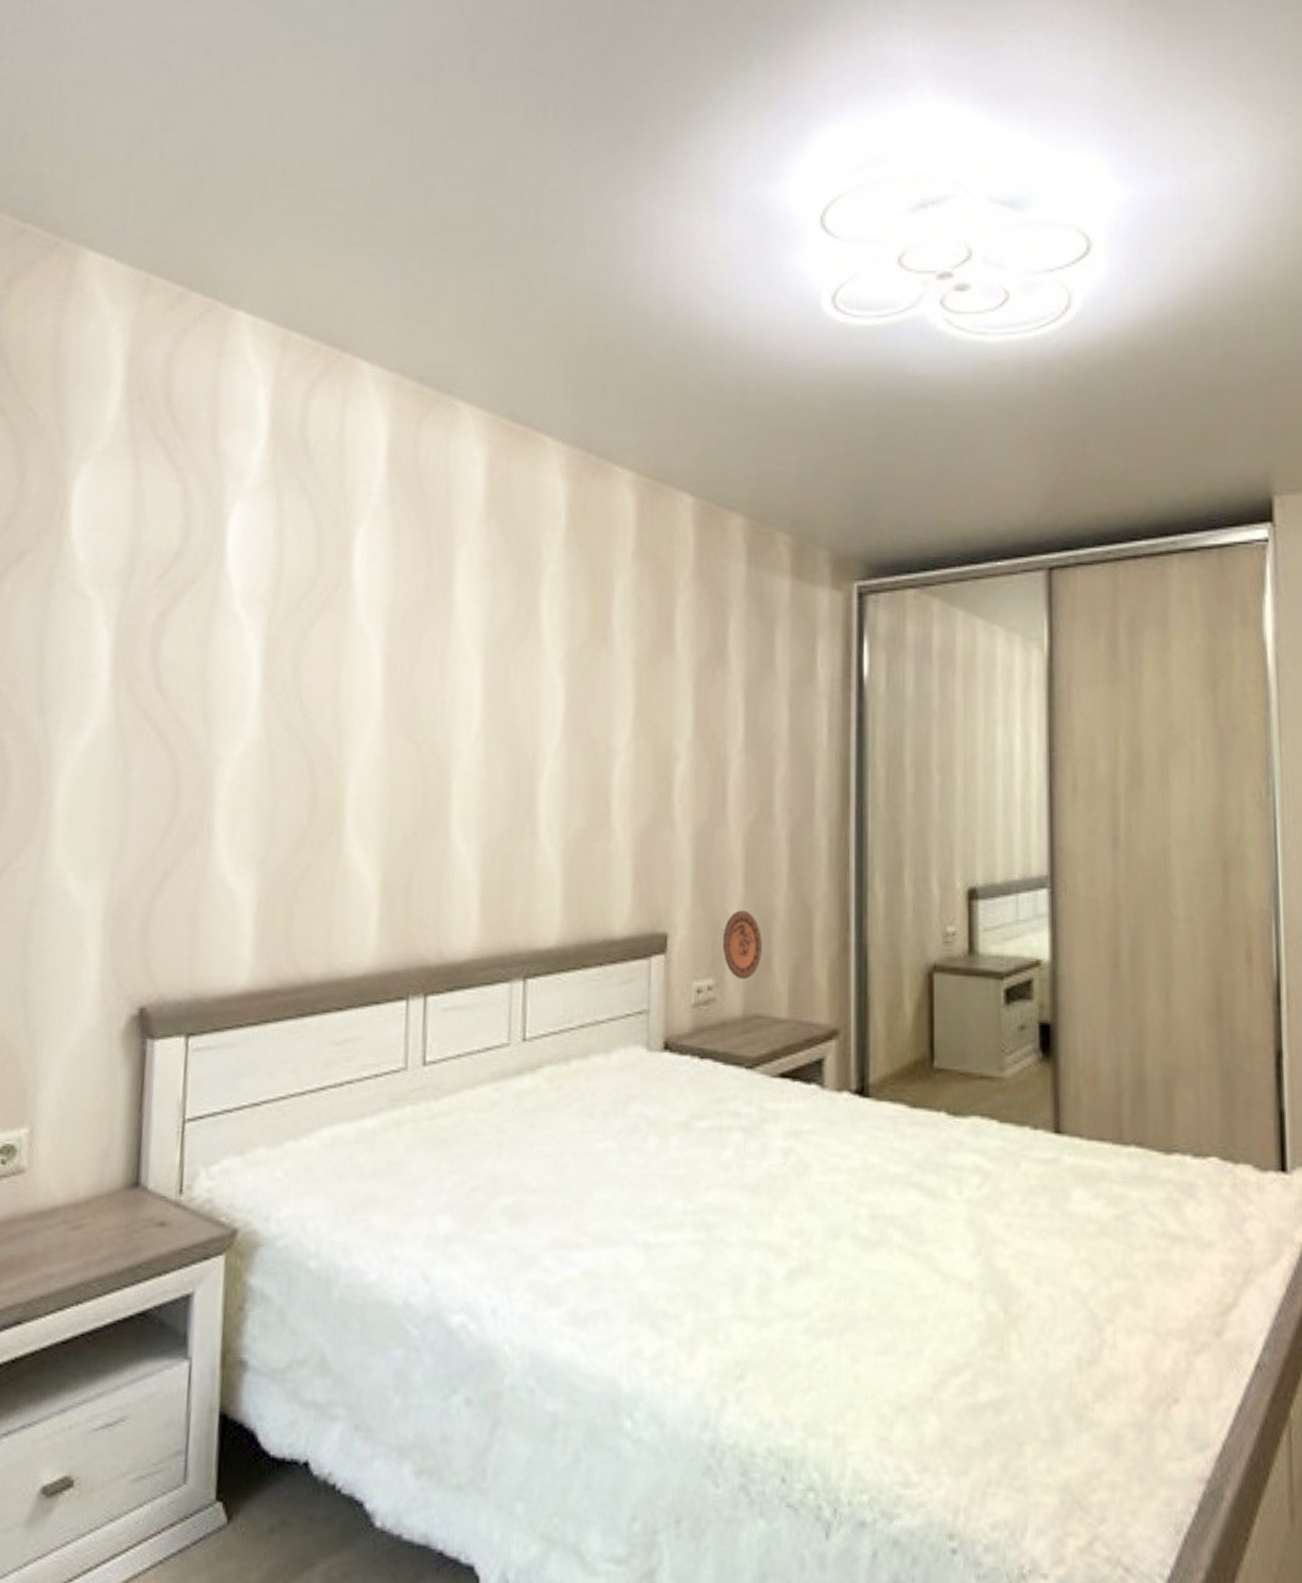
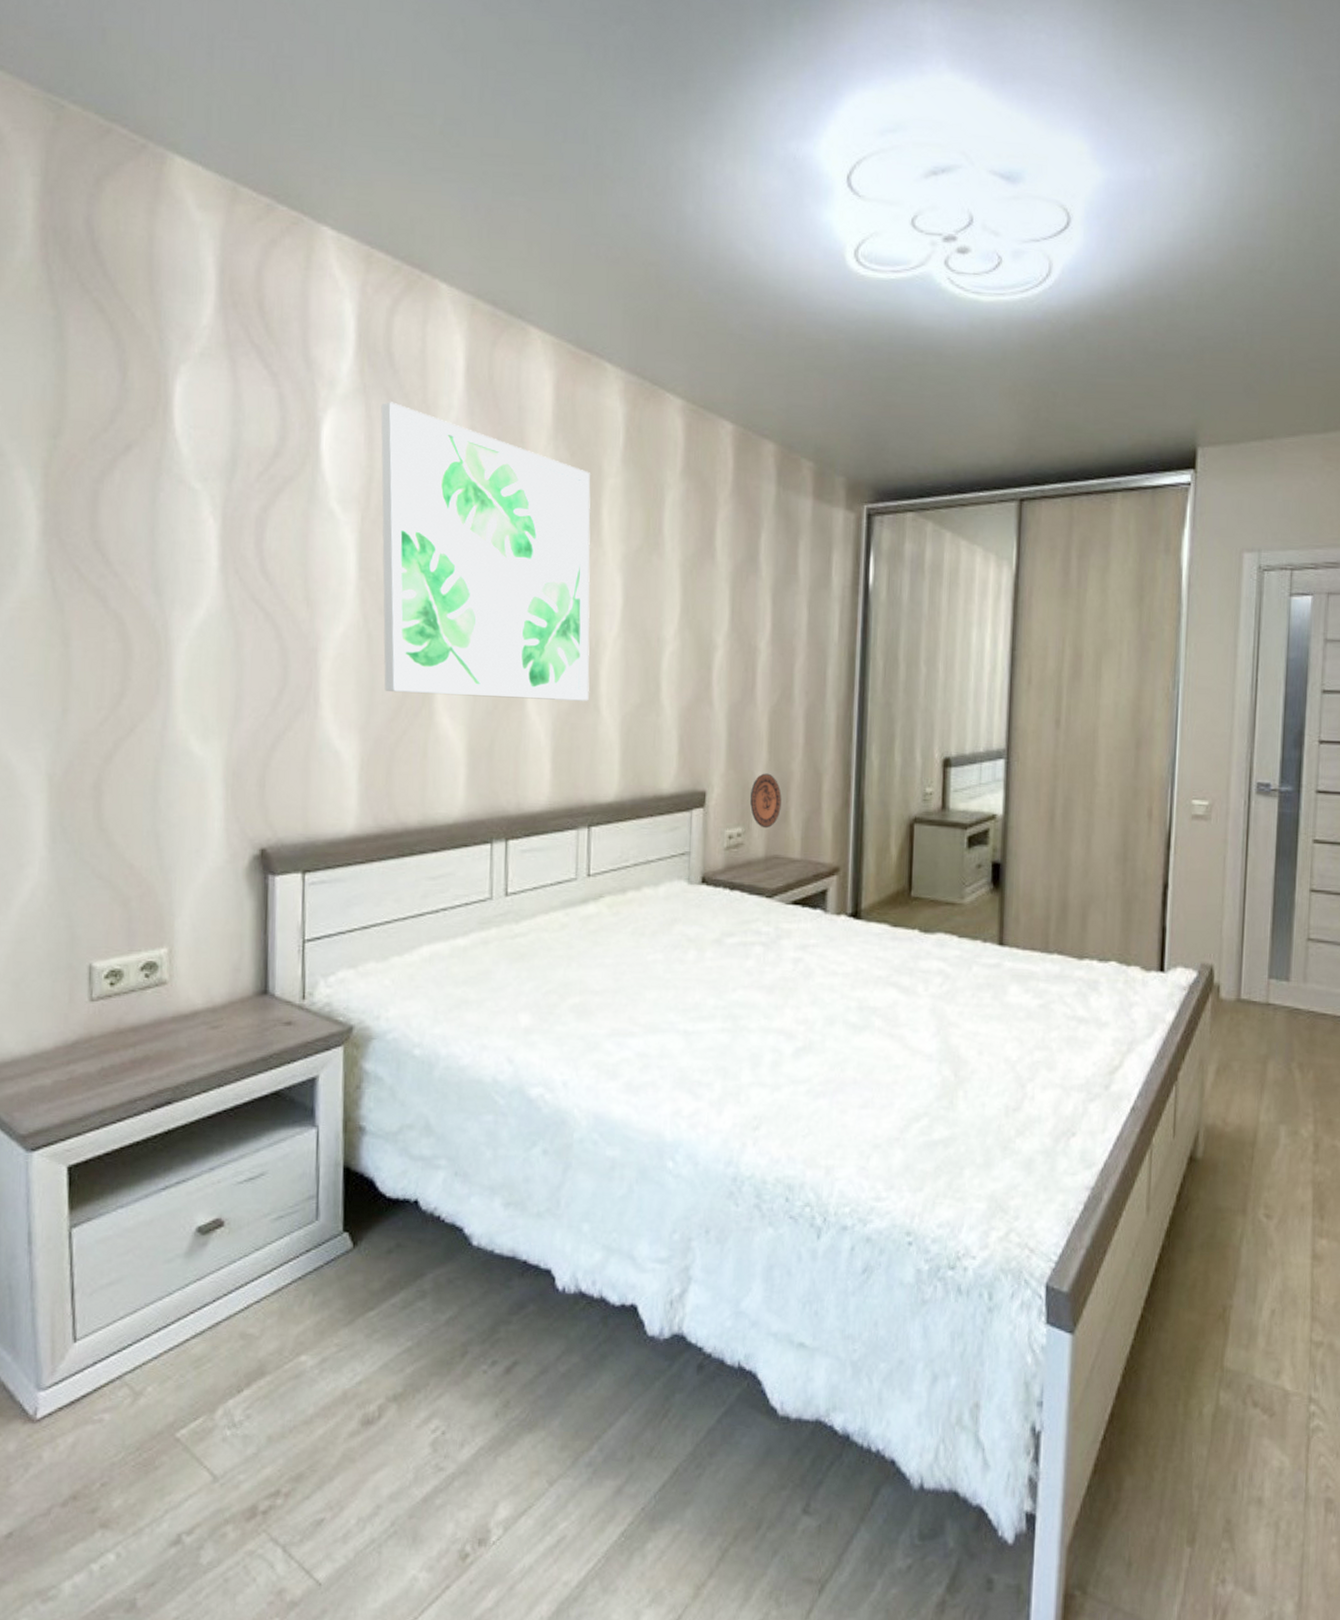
wall art: none [287,492,528,825] -> present [381,402,591,701]

